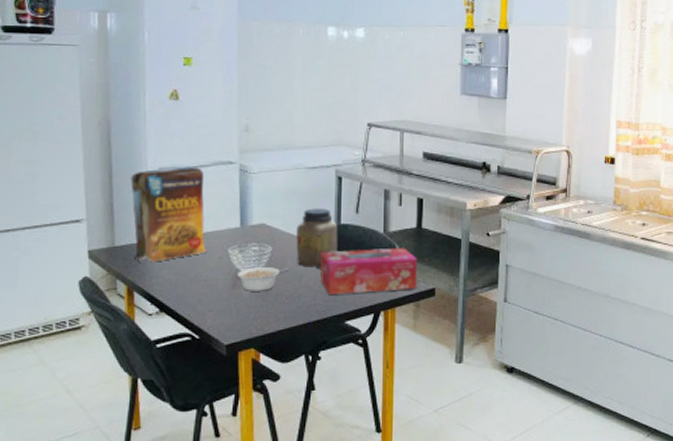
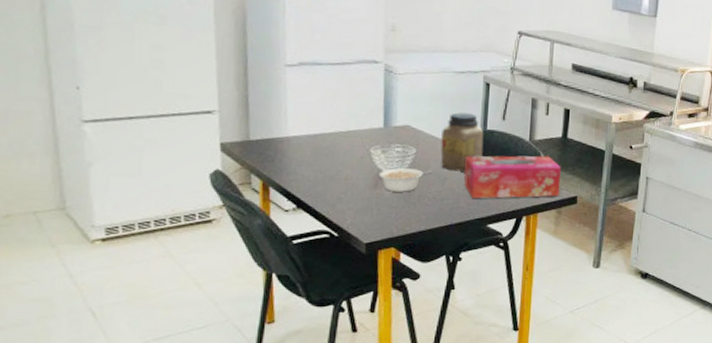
cereal box: present [130,167,206,262] -> none [266,63,347,159]

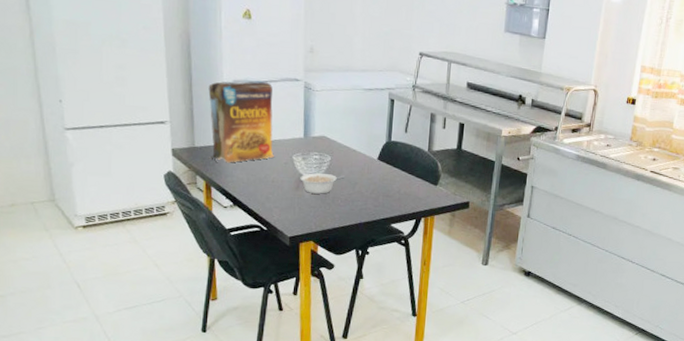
cereal box: none [266,63,347,159] -> present [208,81,274,163]
jar: present [440,112,484,172] -> none [351,125,389,178]
tissue box: present [464,155,561,199] -> none [371,163,456,202]

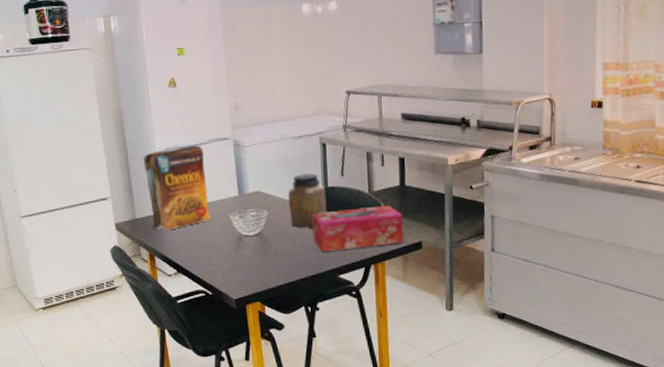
legume: present [300,173,344,194] -> none [239,229,284,252]
jar: none [351,125,389,178] -> present [288,173,327,228]
tissue box: none [371,163,456,202] -> present [312,205,404,251]

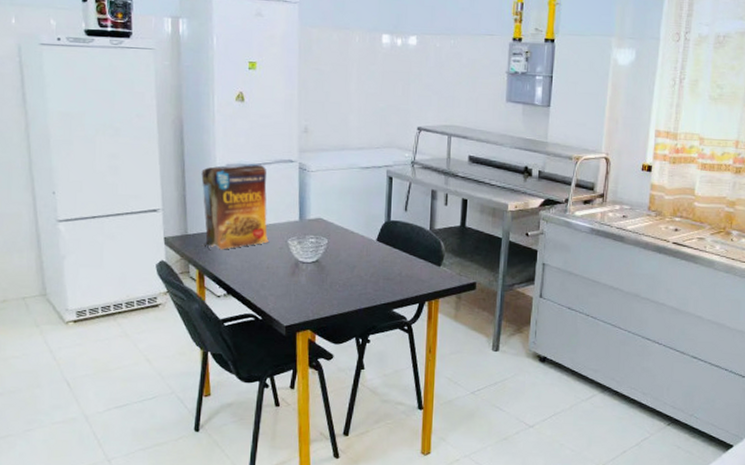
jar: present [288,173,327,228] -> none [349,205,388,260]
tissue box: present [312,205,404,251] -> none [371,244,460,285]

